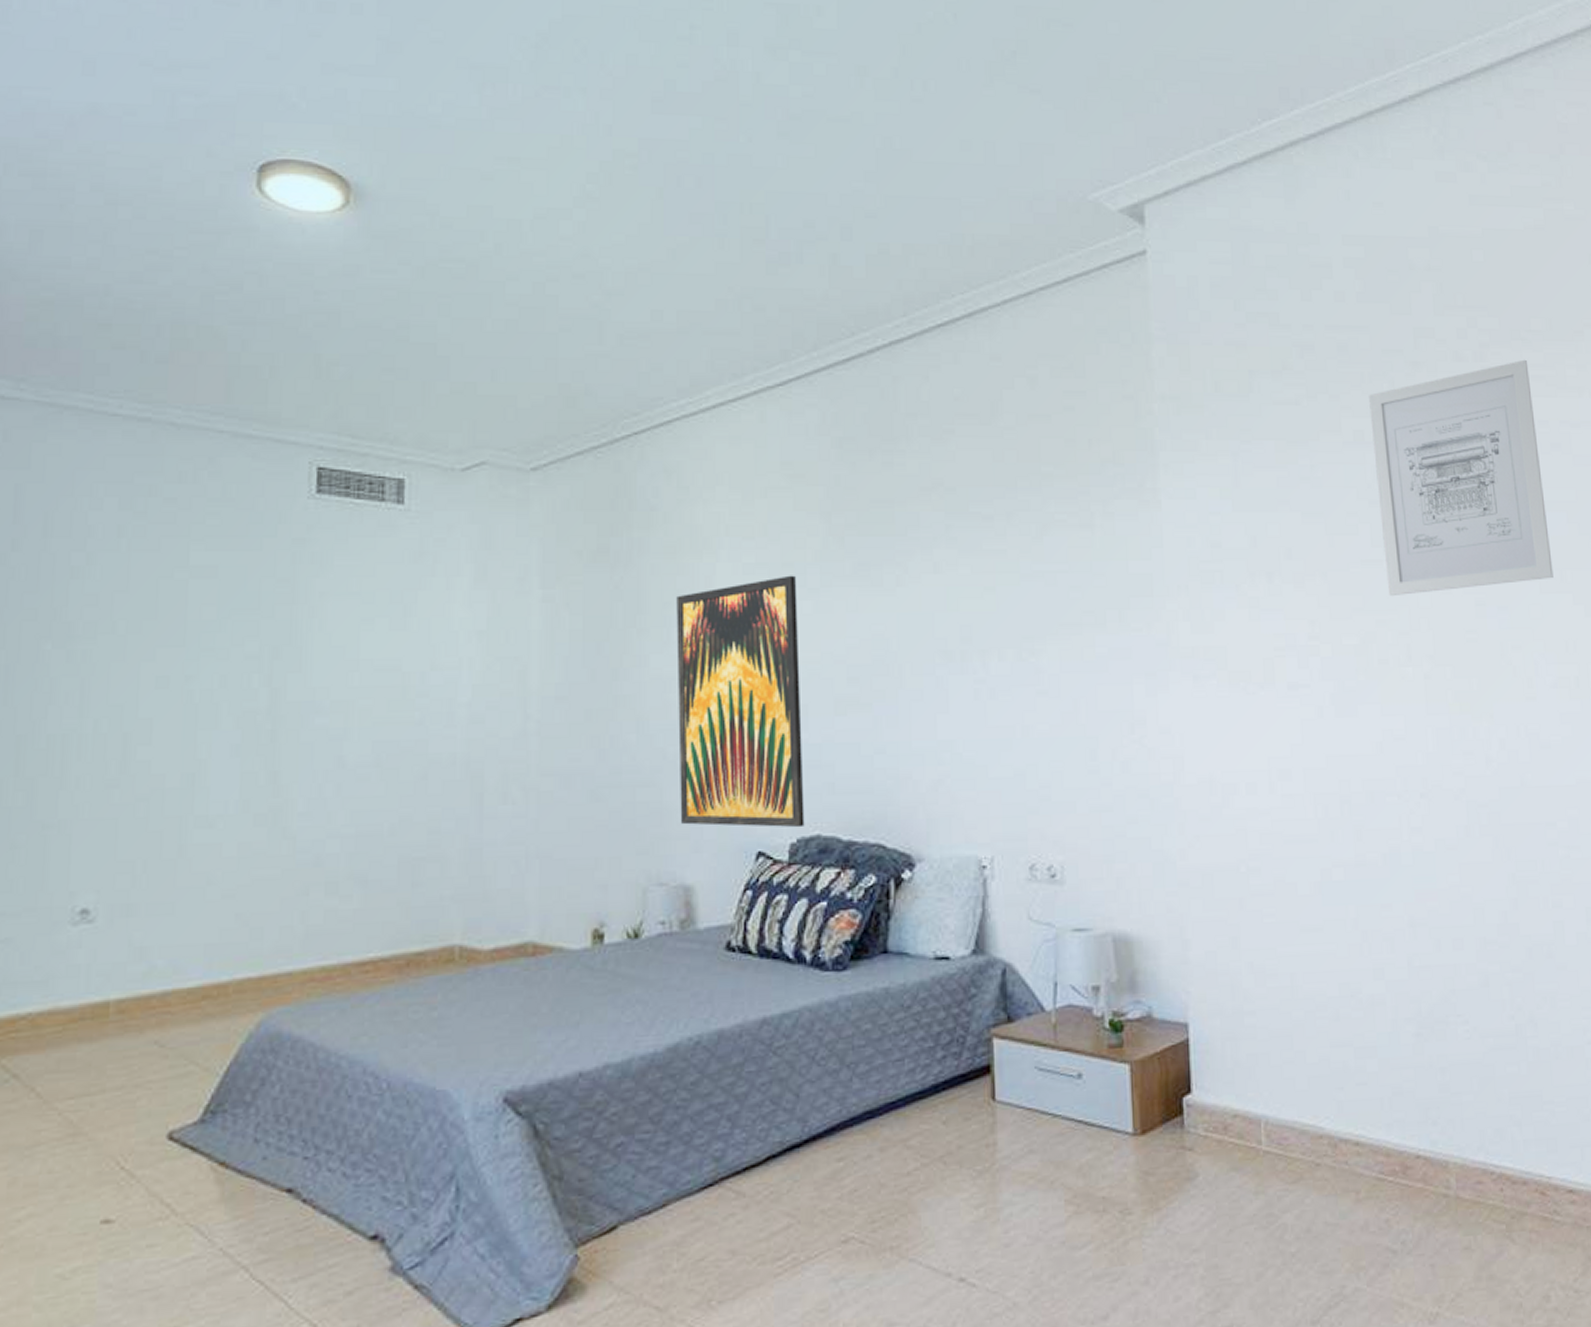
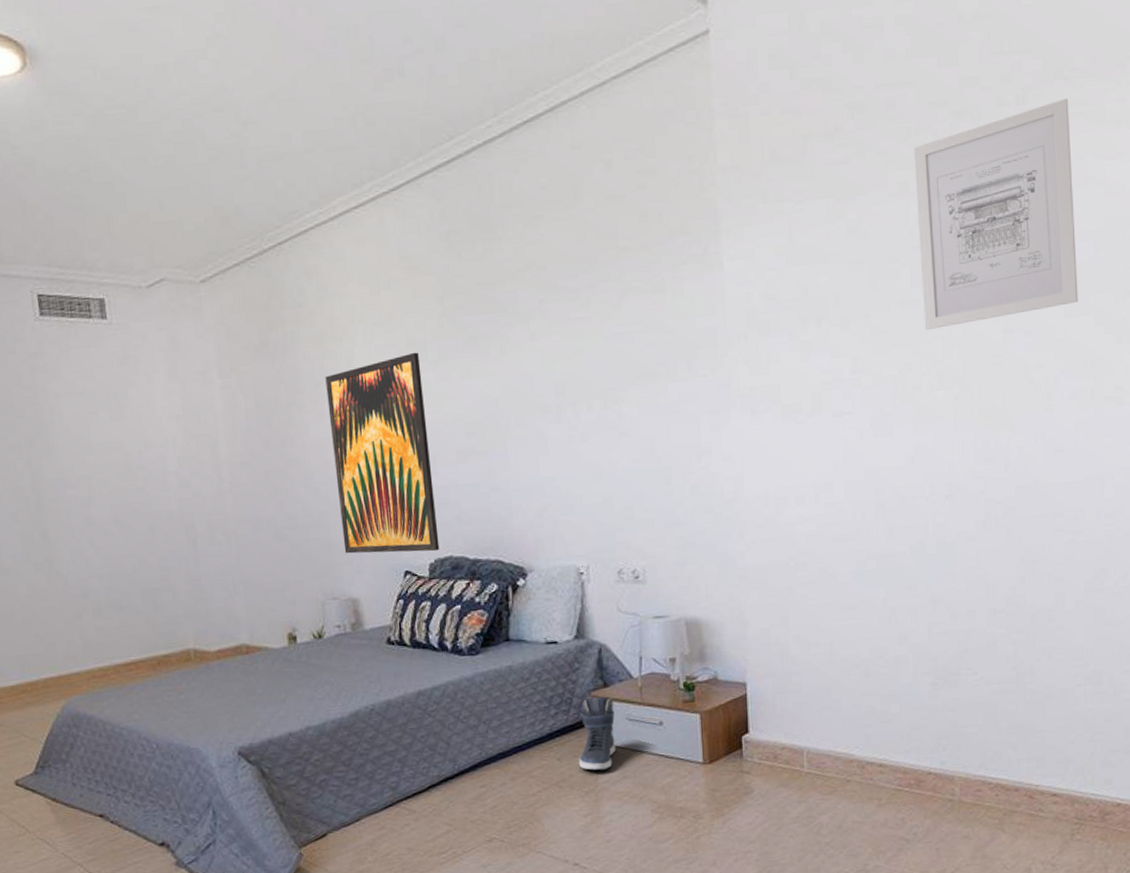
sneaker: none [972,1035,1020,1141] -> present [579,697,615,771]

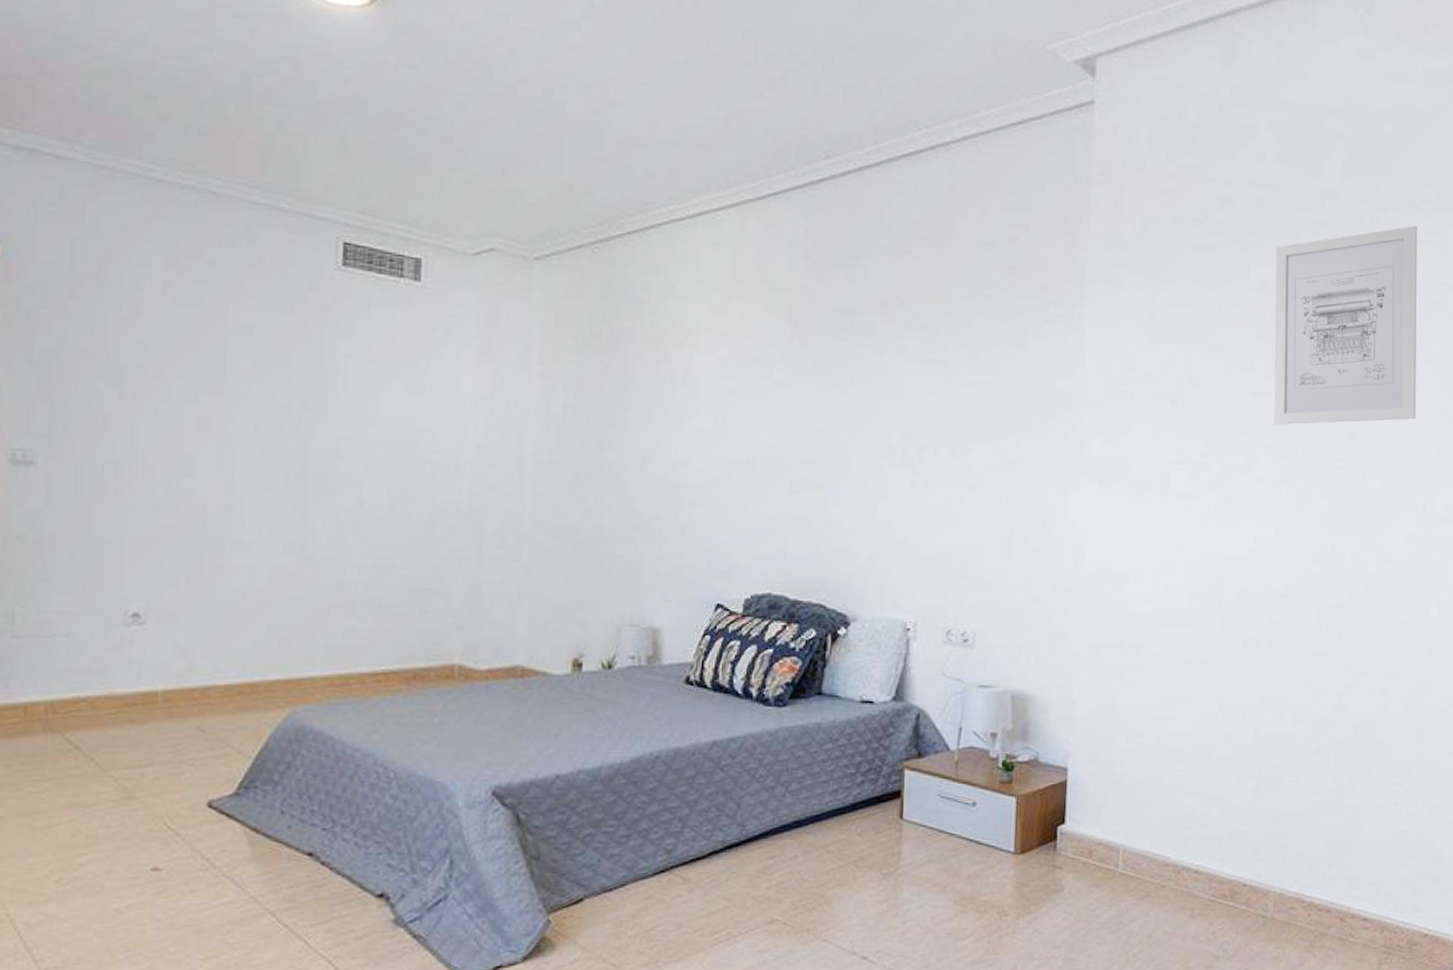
wall art: present [325,352,440,554] -> none [652,369,764,586]
sneaker: present [579,697,615,771] -> none [881,767,926,852]

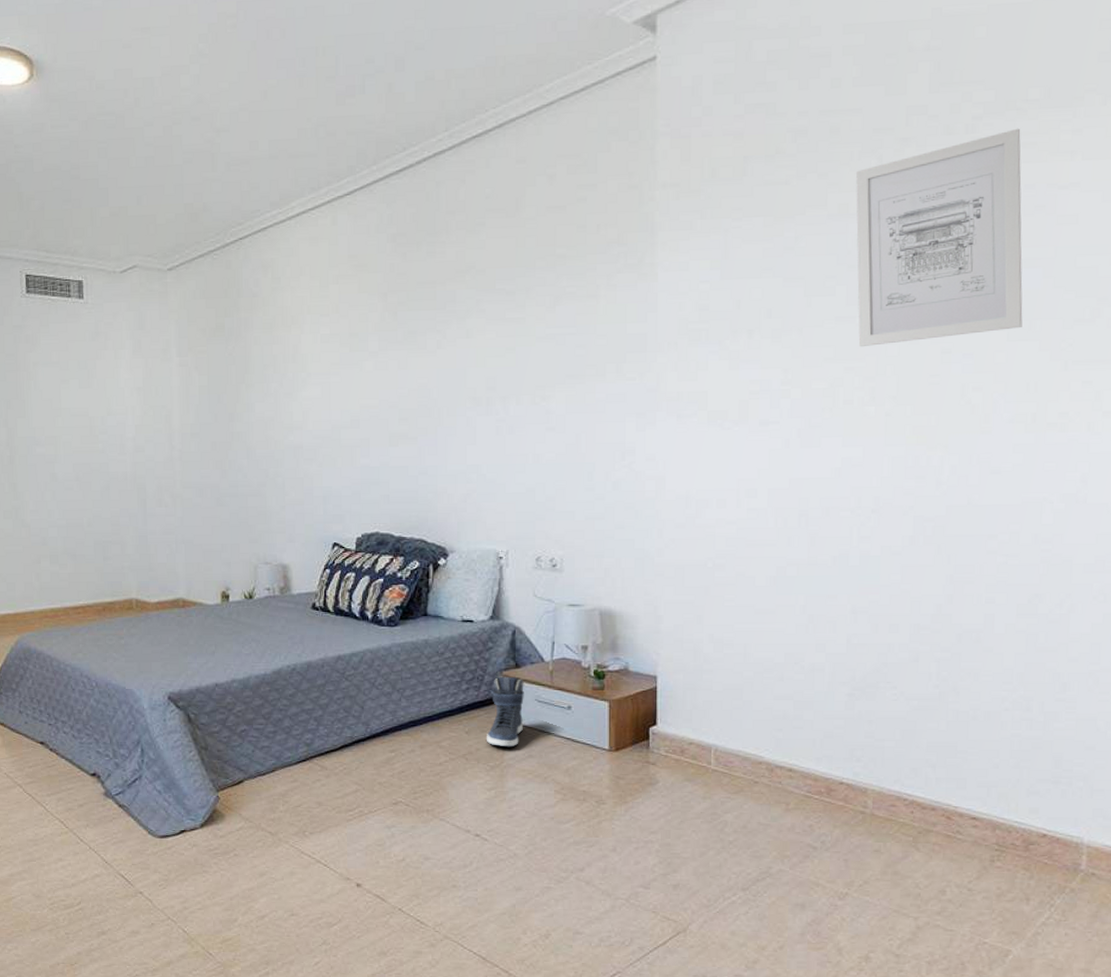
sneaker: none [881,767,926,852] -> present [487,676,524,748]

